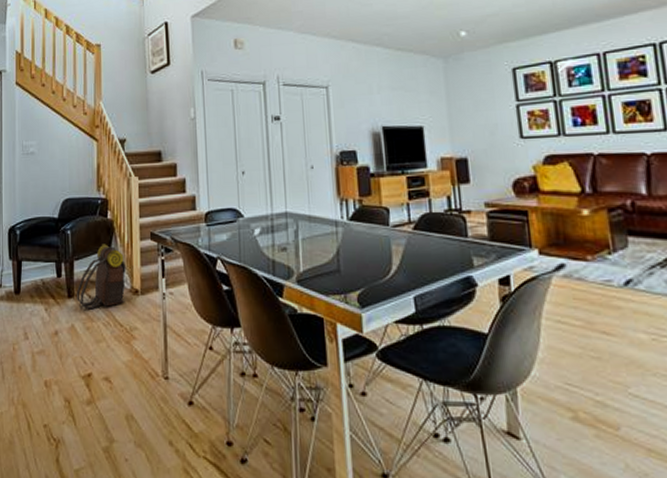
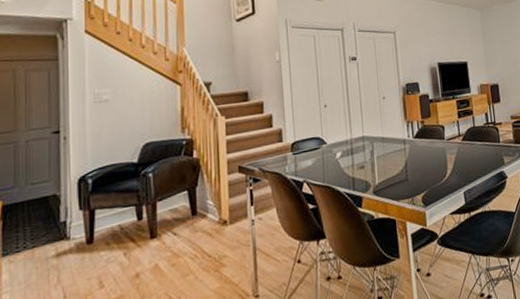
backpack: present [77,244,126,310] -> none [160,182,213,247]

